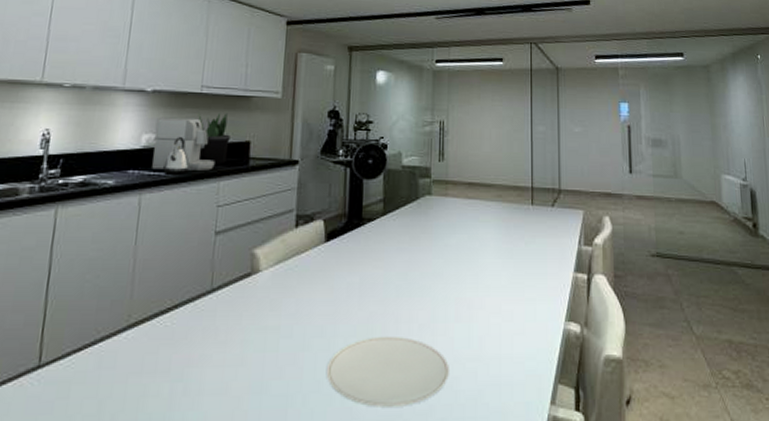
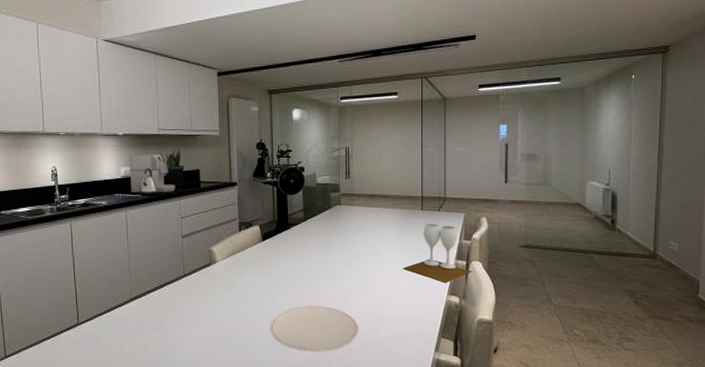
wineglass: none [509,222,595,305] -> present [403,223,472,283]

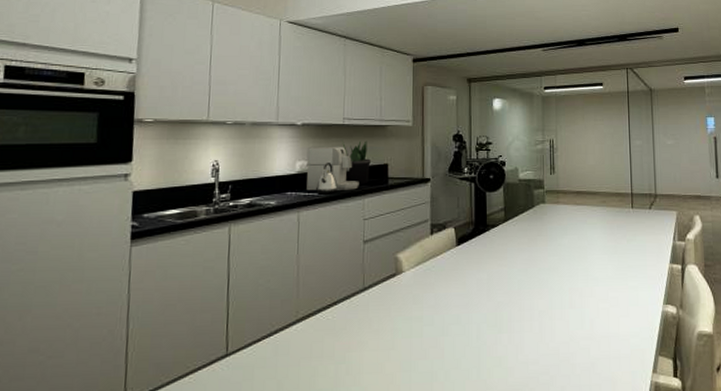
plate: present [269,305,358,352] -> none [463,321,566,379]
wineglass: present [403,223,472,283] -> none [614,222,688,291]

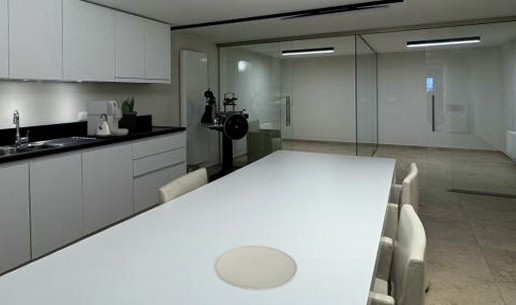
plate: none [463,321,566,379] -> present [213,245,297,290]

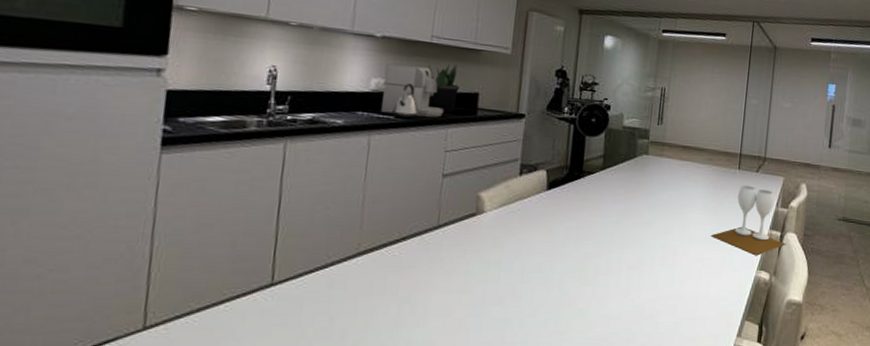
plate: present [213,245,297,290] -> none [542,274,652,333]
wineglass: none [340,167,404,225] -> present [711,185,786,256]

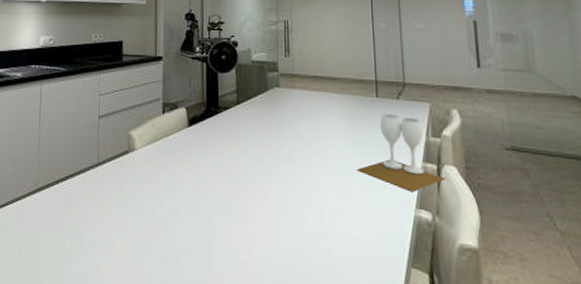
coffee machine: present [381,63,444,118] -> none [49,22,96,65]
kettle: present [392,84,419,120] -> none [57,38,77,70]
planter: present [427,61,459,114] -> none [81,17,107,62]

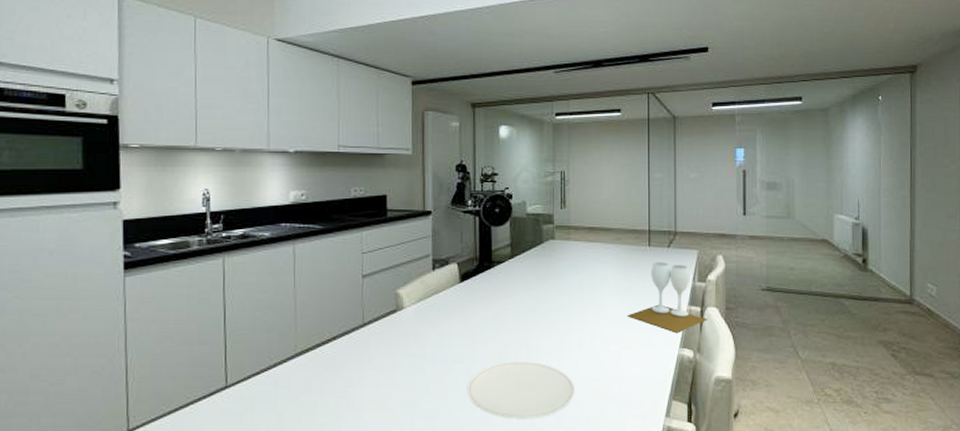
plate: none [194,211,304,275] -> present [467,361,574,419]

